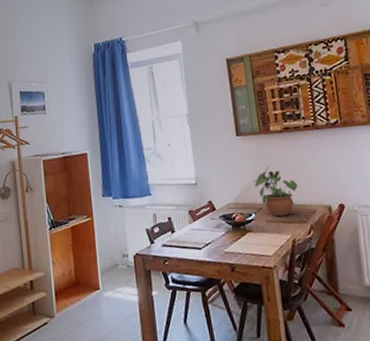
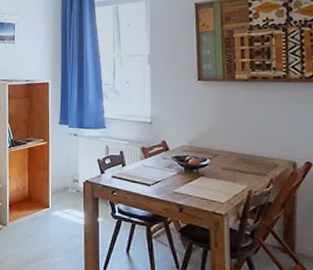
potted plant: present [253,167,297,217] -> none [211,114,260,166]

